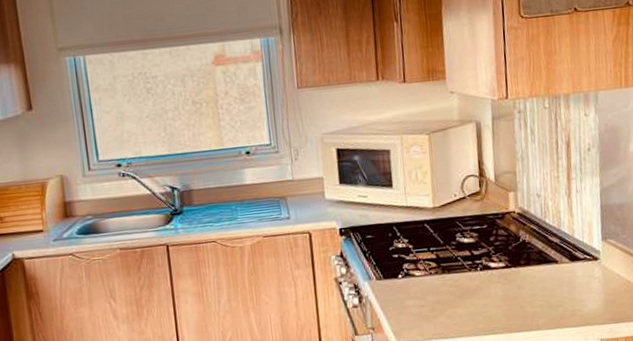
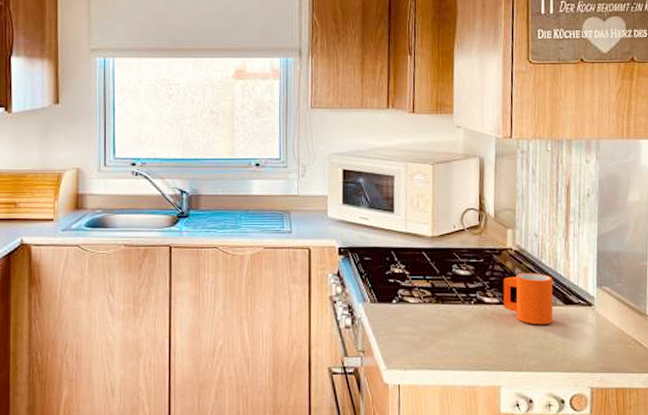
mug: none [507,233,560,284] -> present [503,273,554,325]

